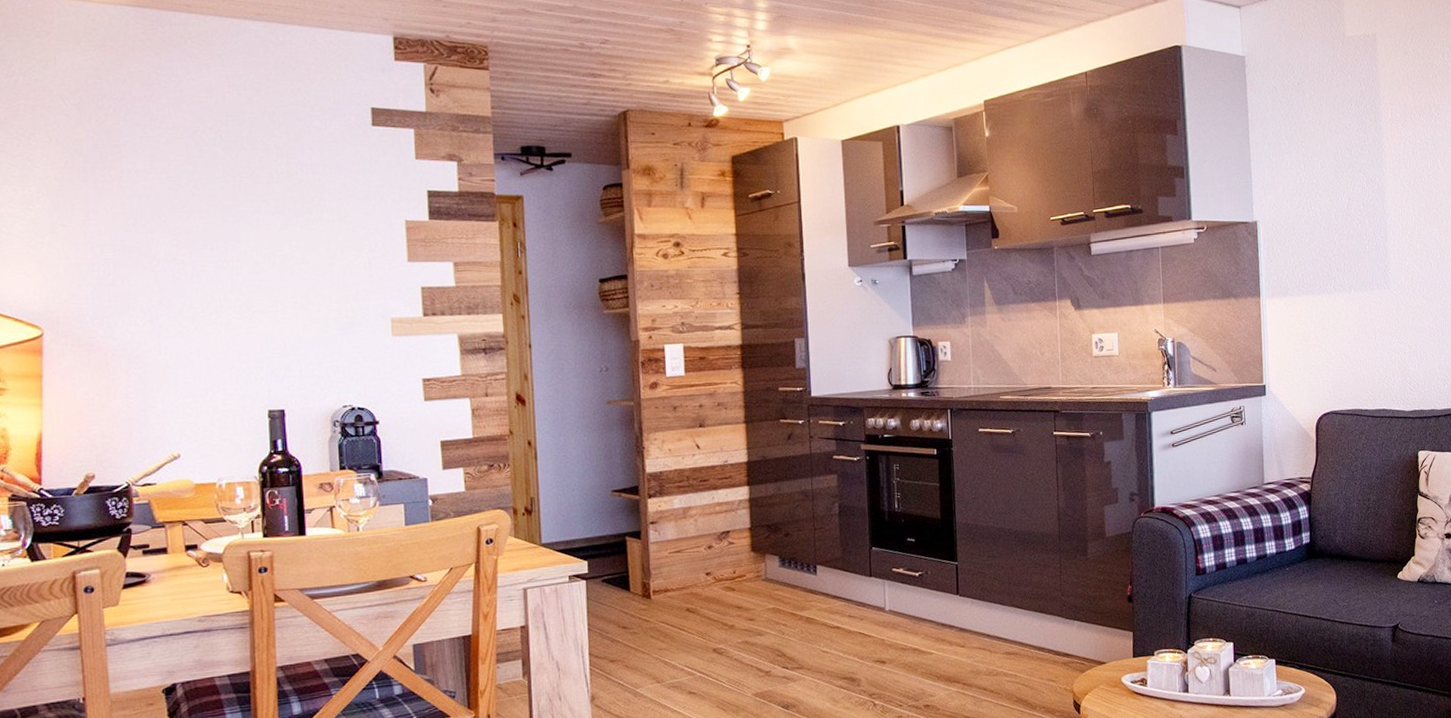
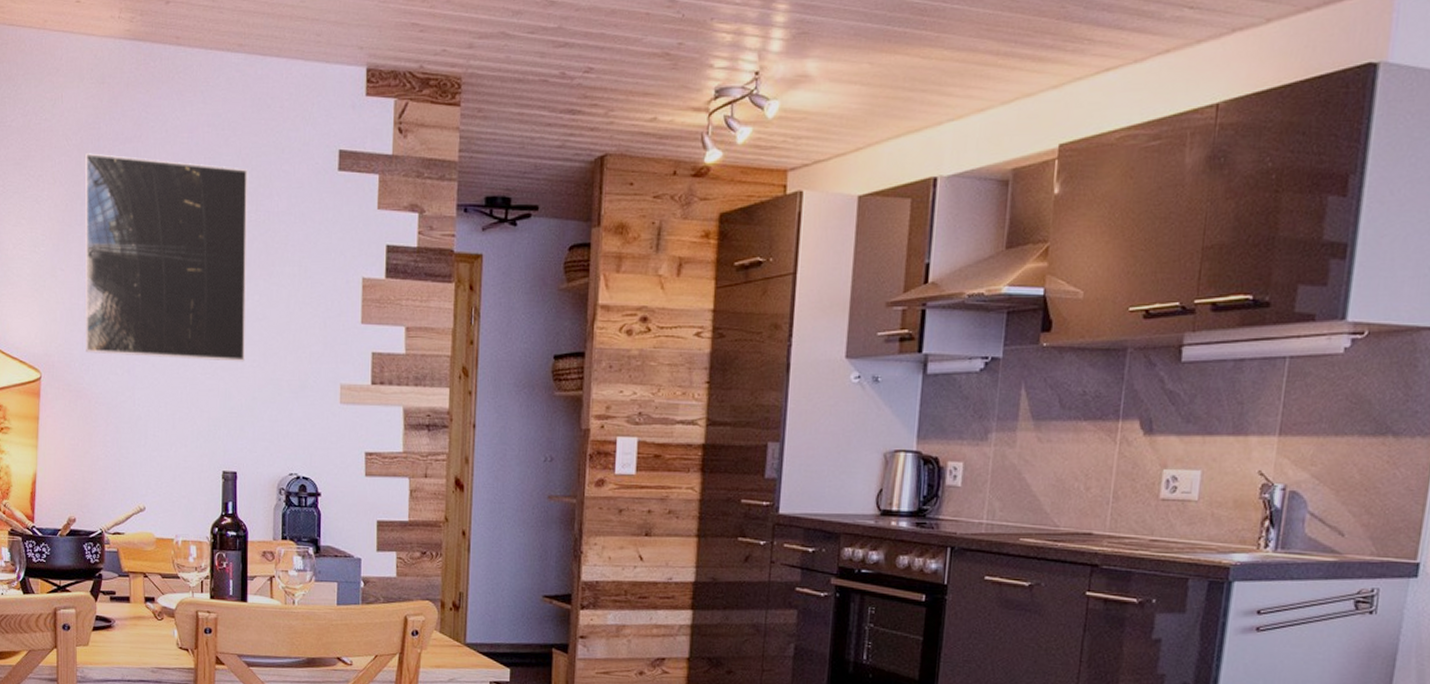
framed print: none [85,112,285,307] -> present [84,153,249,362]

